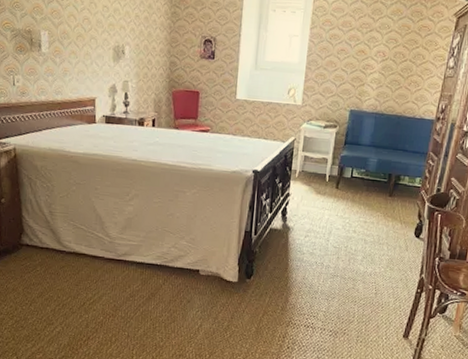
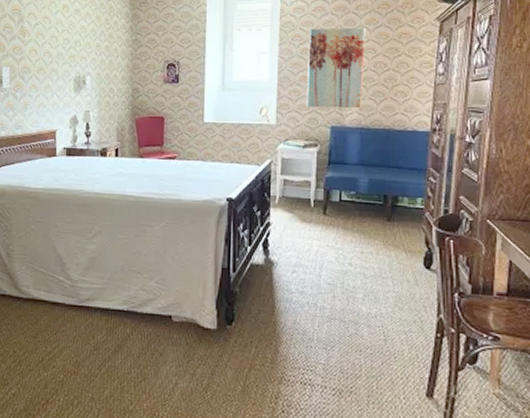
wall art: none [330,15,391,95] -> present [306,27,366,109]

